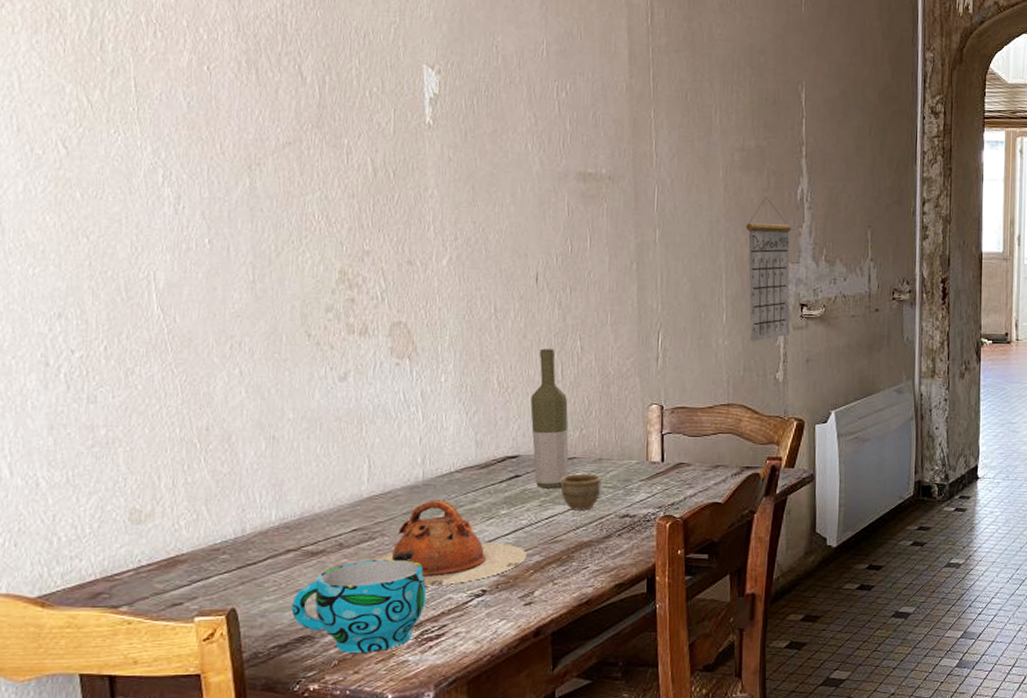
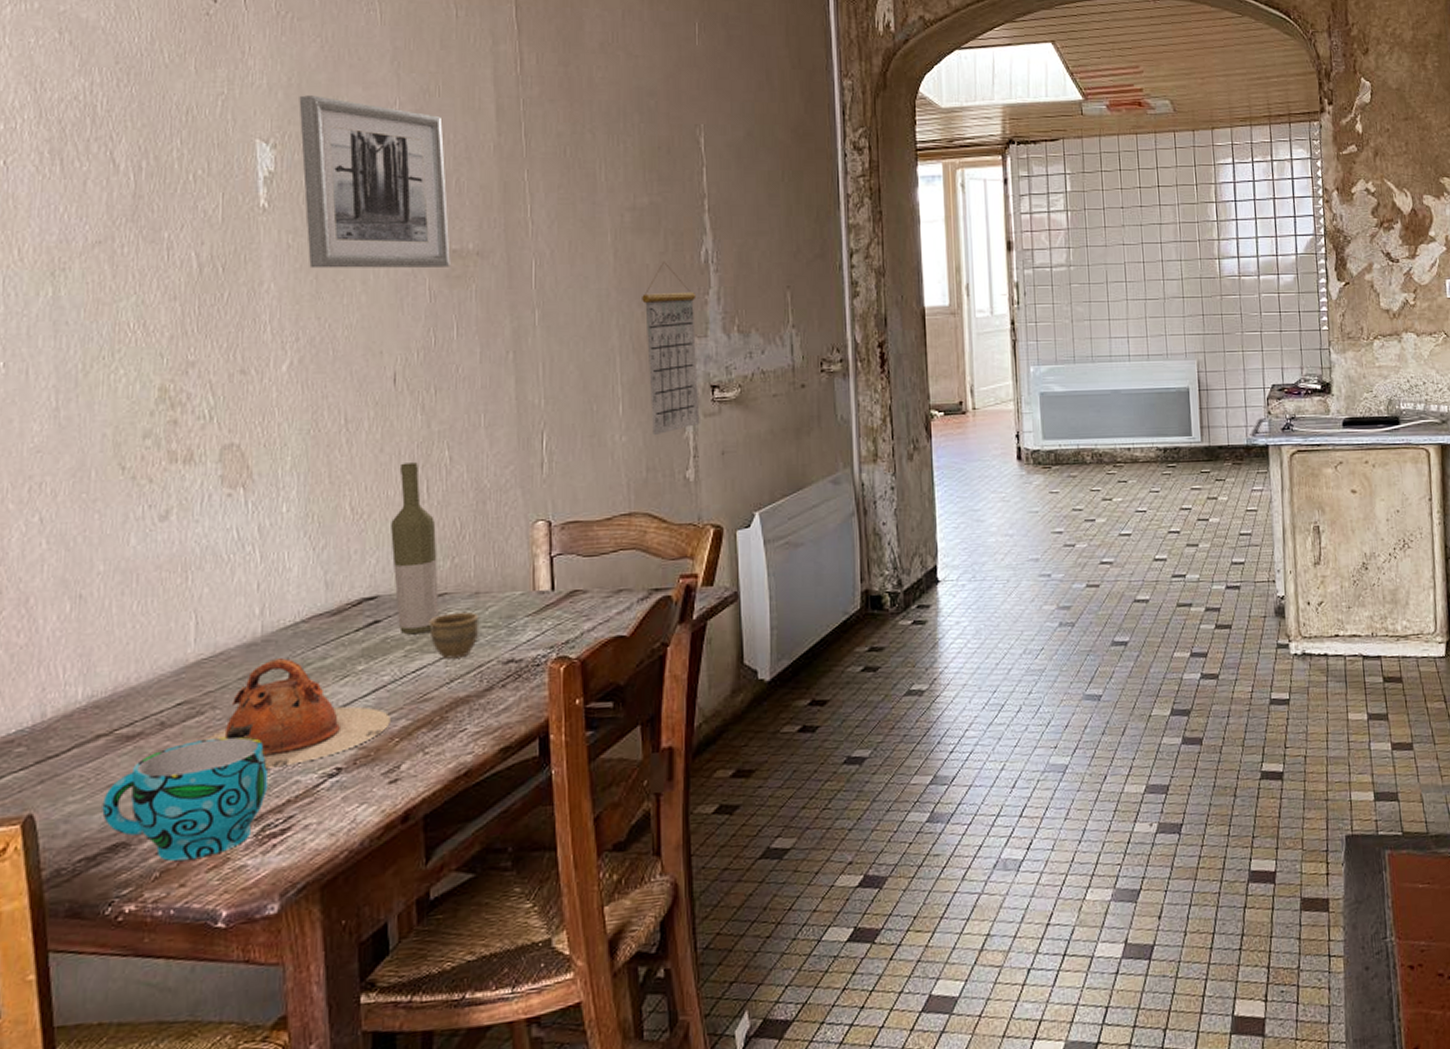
wall art: none [460,29,586,188] -> present [299,95,451,269]

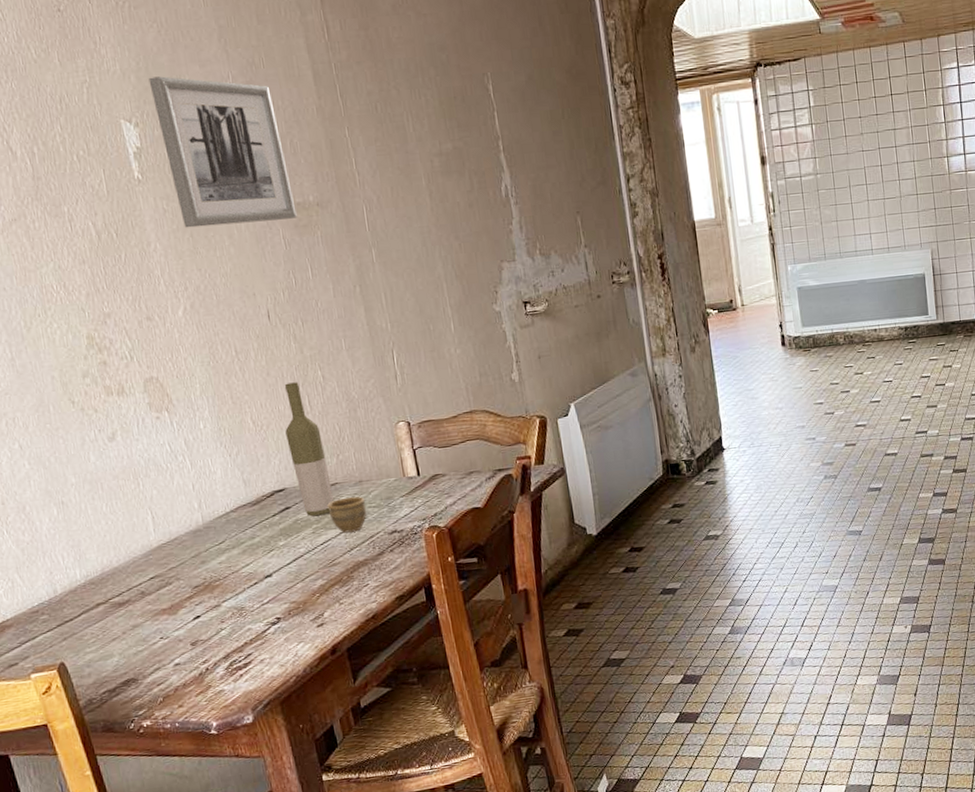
cup: present [102,736,269,861] -> none [111,598,229,690]
teapot: present [205,658,391,769] -> none [176,540,311,621]
calendar: present [642,261,700,436] -> none [457,198,518,347]

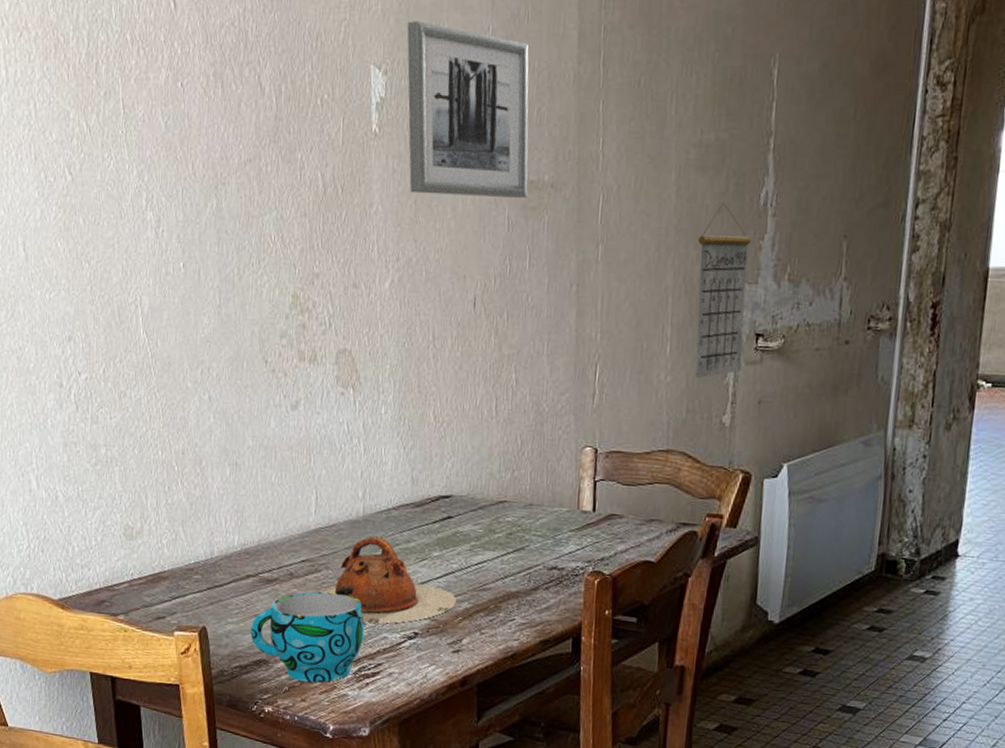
cup: none [111,598,229,690] -> present [250,591,365,683]
teapot: none [176,540,311,621] -> present [321,536,457,624]
bottle: present [284,382,334,517] -> none [464,381,501,534]
cup: present [327,496,367,533] -> none [491,519,532,559]
calendar: none [457,198,518,347] -> present [695,201,752,379]

